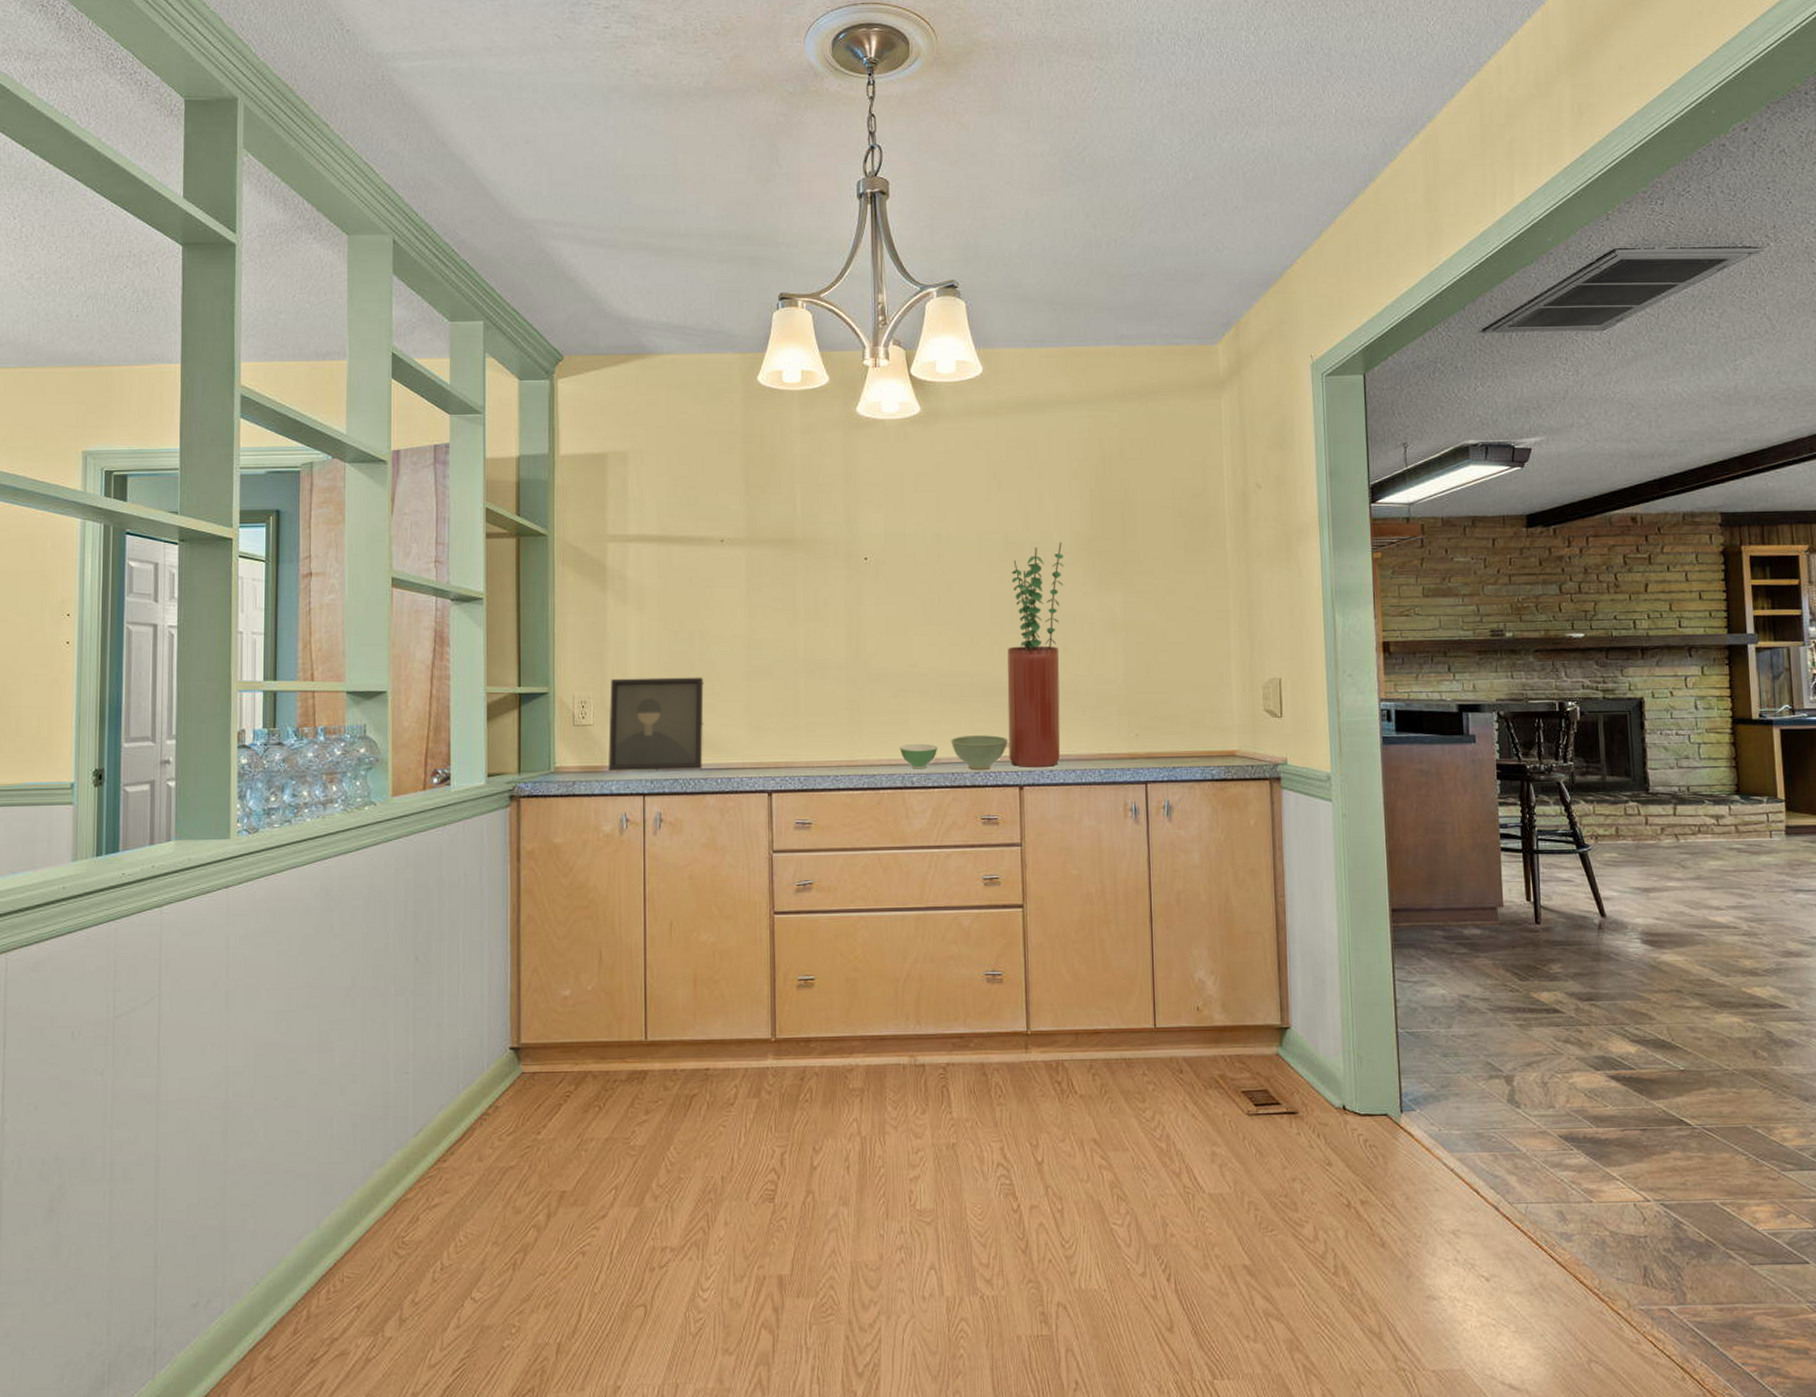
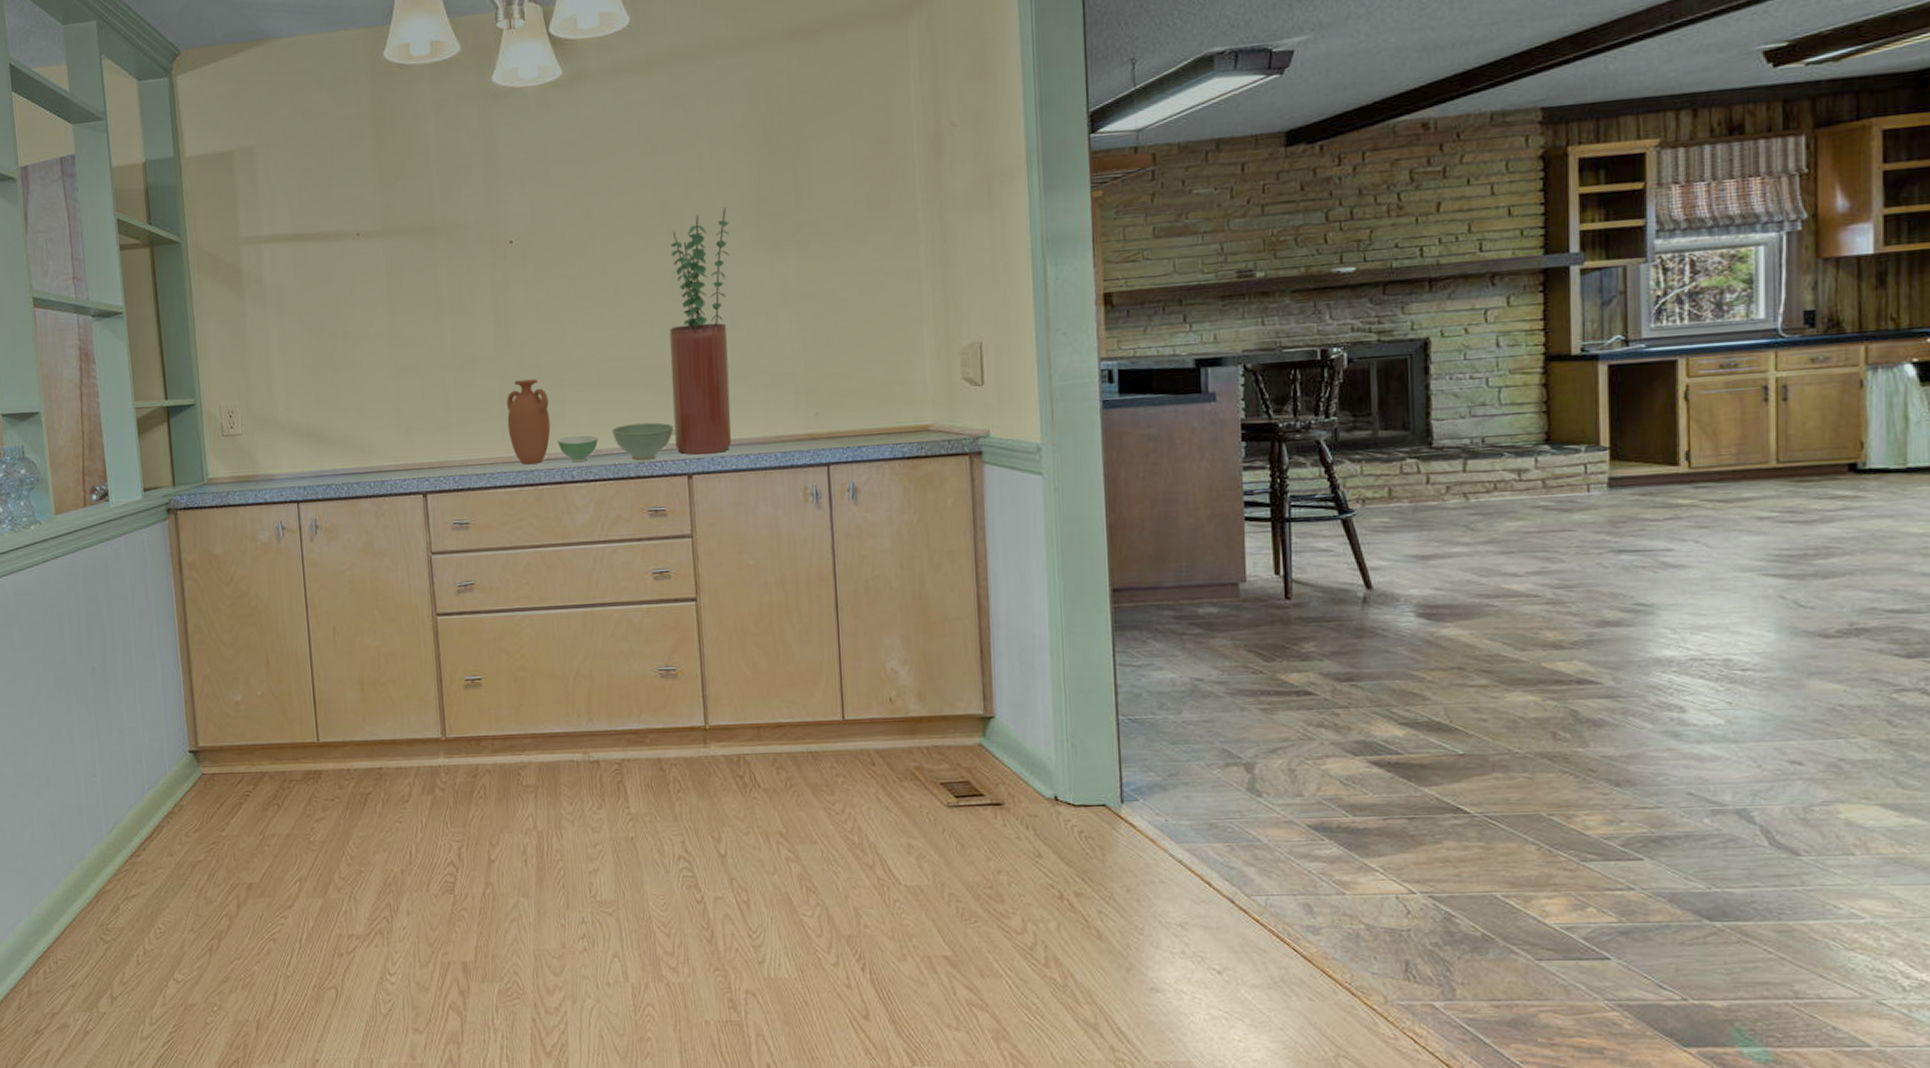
picture frame: present [609,677,704,772] -> none [256,379,354,480]
vase: none [853,688,894,769] -> present [506,379,551,465]

